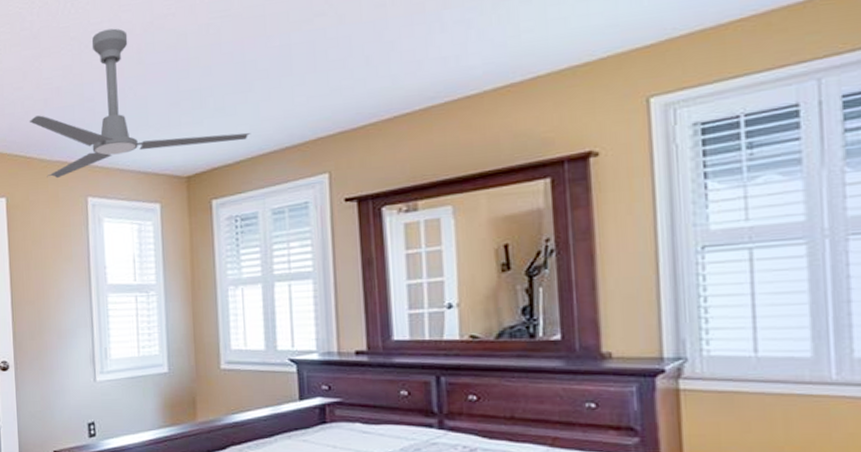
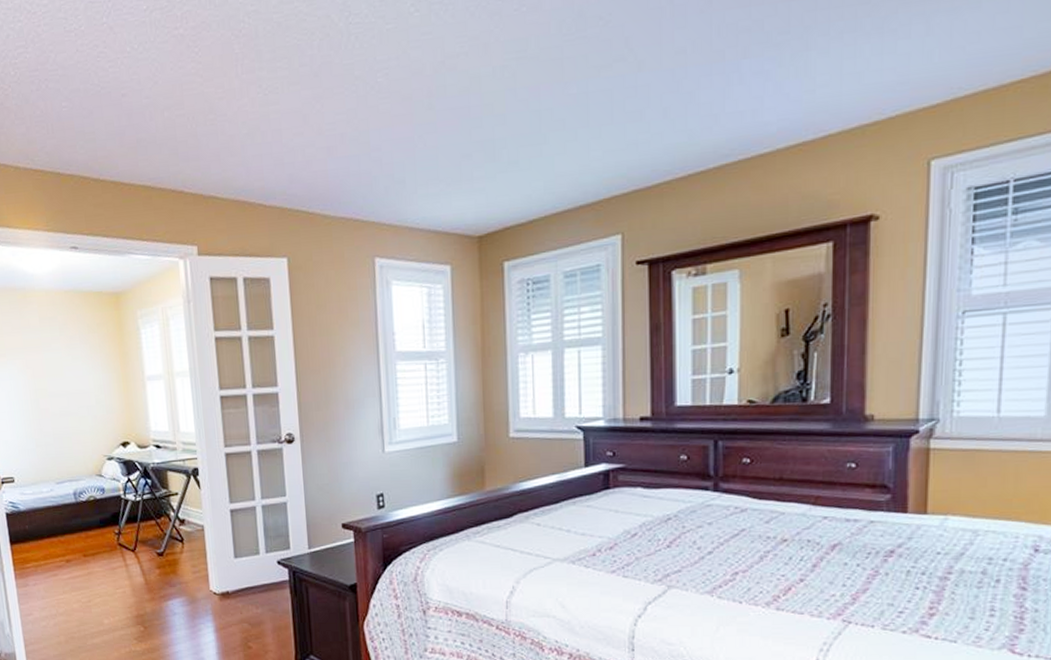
ceiling fan: present [29,28,251,179] -> none [310,67,545,237]

